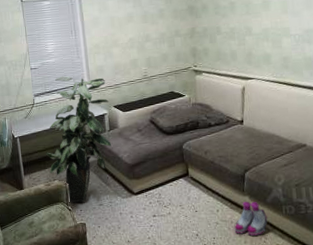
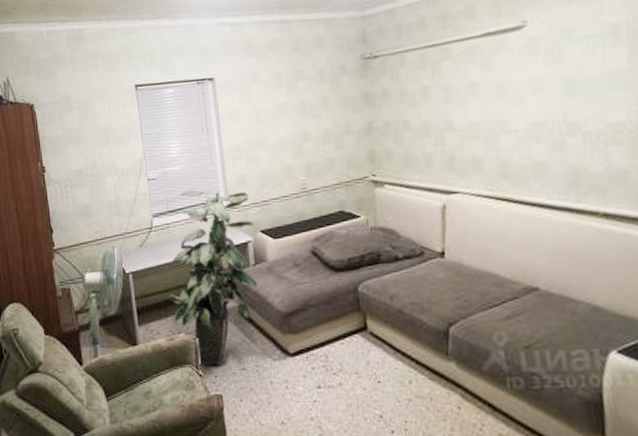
boots: present [234,201,268,236] -> none [435,369,485,420]

